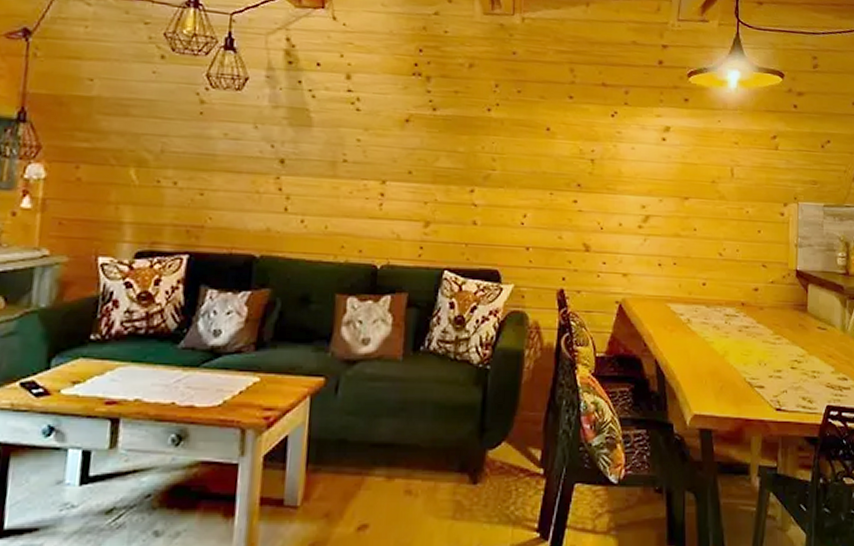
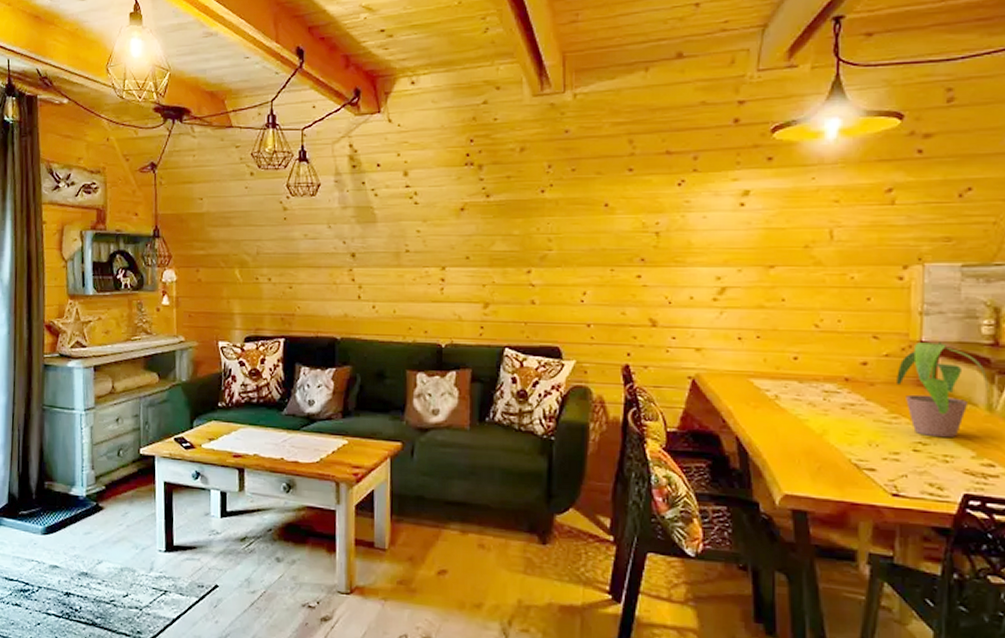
potted plant: none [779,270,843,355] -> present [897,341,990,437]

